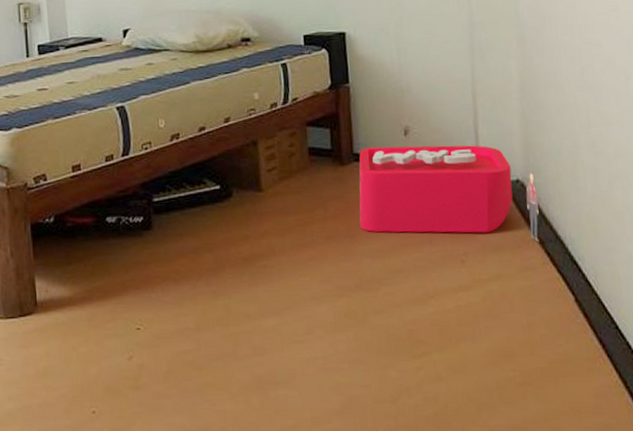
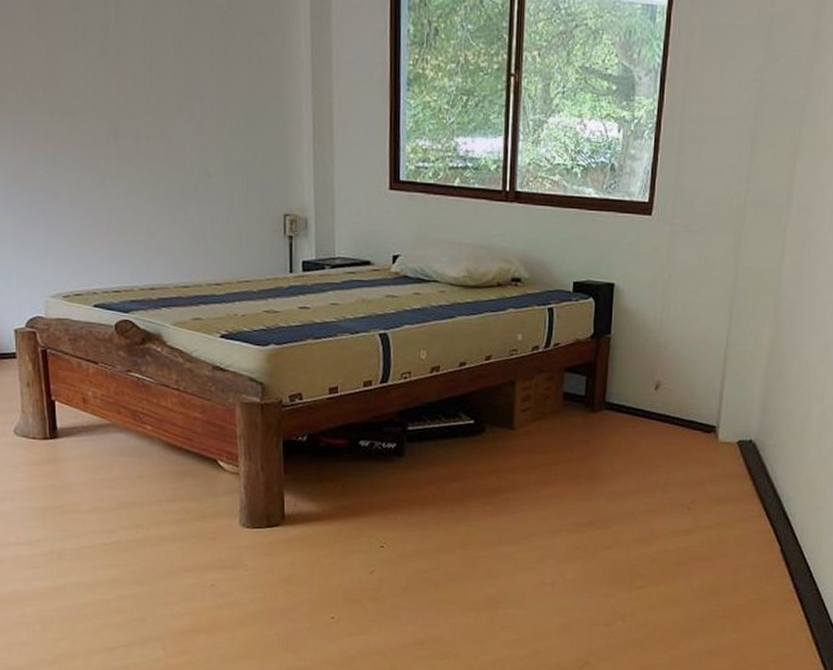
storage bin: present [359,145,539,242] -> none [601,397,766,497]

